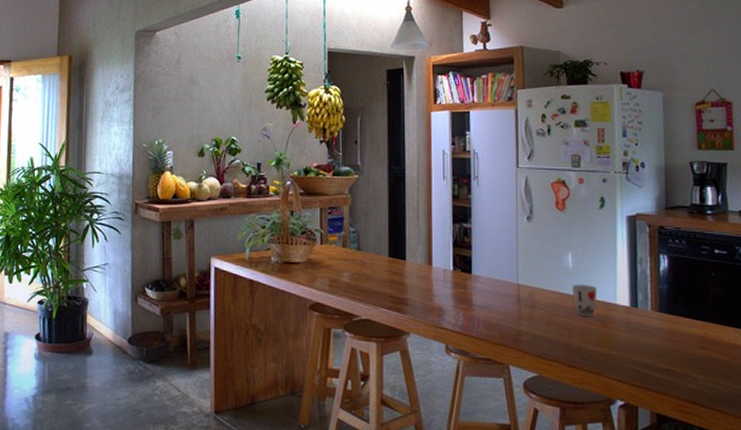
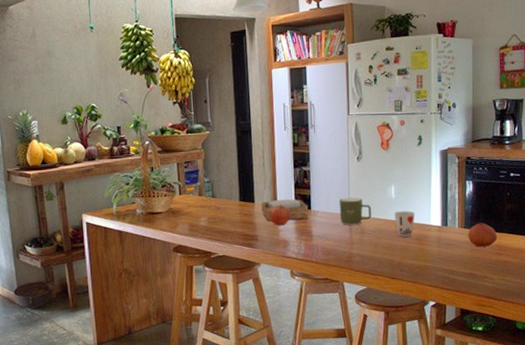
napkin holder: none [414,258,469,284] -> present [261,199,309,221]
fruit: none [422,264,447,289] -> present [269,203,290,225]
mug: none [505,262,545,296] -> present [339,197,372,225]
fruit: none [663,307,701,338] -> present [468,222,497,247]

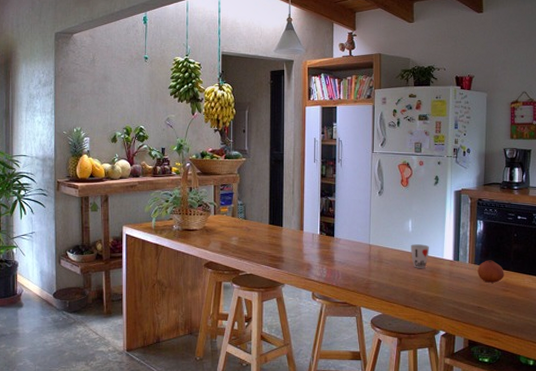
napkin holder: present [261,199,309,221] -> none [289,225,332,245]
fruit: present [269,203,290,225] -> none [295,229,315,249]
mug: present [339,197,372,225] -> none [360,228,390,254]

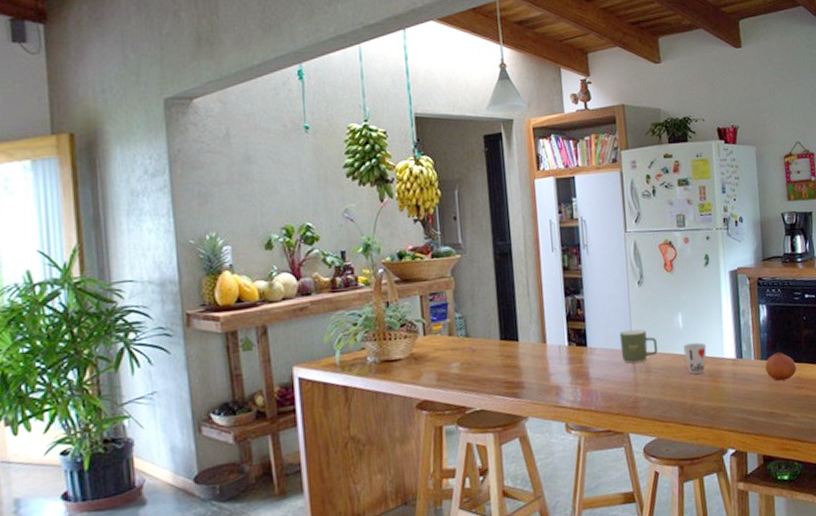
mug: none [360,228,390,254] -> present [619,329,658,364]

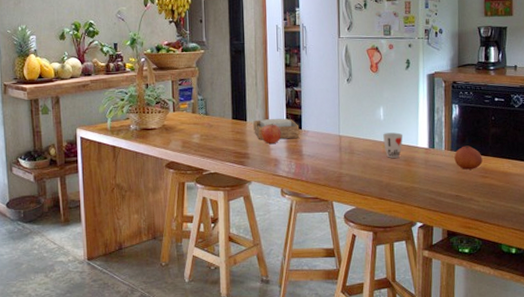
napkin holder: none [527,334,585,363] -> present [253,118,300,139]
fruit: none [537,341,563,368] -> present [261,122,281,144]
mug: present [619,329,658,364] -> none [329,118,361,145]

